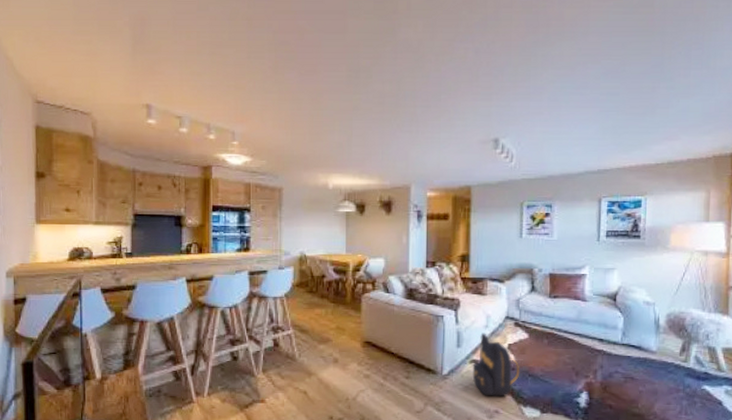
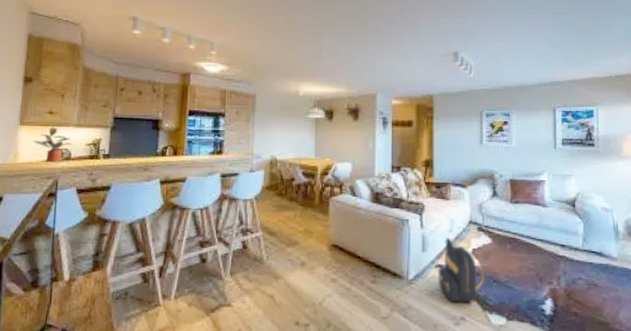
potted plant: none [51,224,93,262] -> present [33,126,72,162]

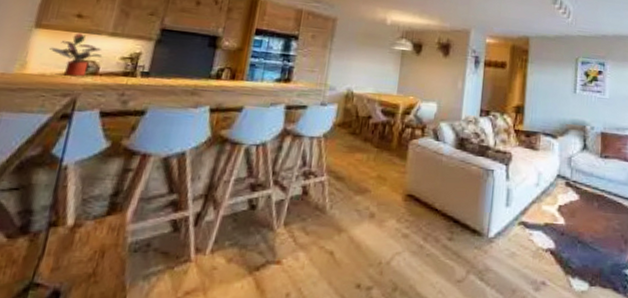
backpack: present [438,237,484,303] -> none [520,191,569,266]

